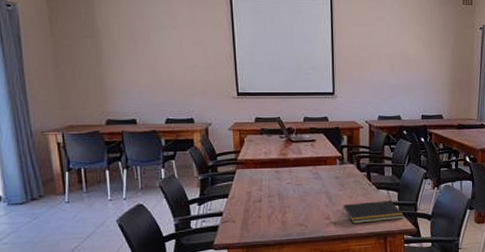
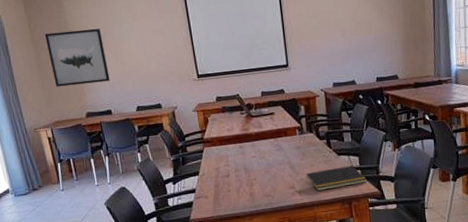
wall art: none [67,29,139,89] -> present [44,28,110,87]

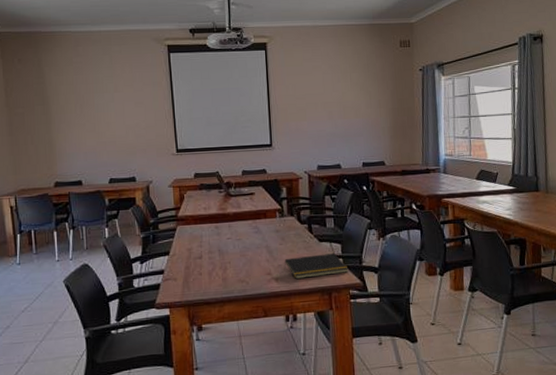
wall art: present [44,28,110,87] -> none [20,96,84,154]

